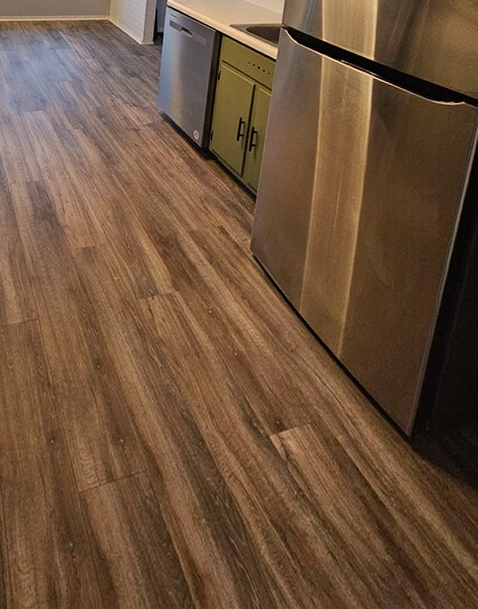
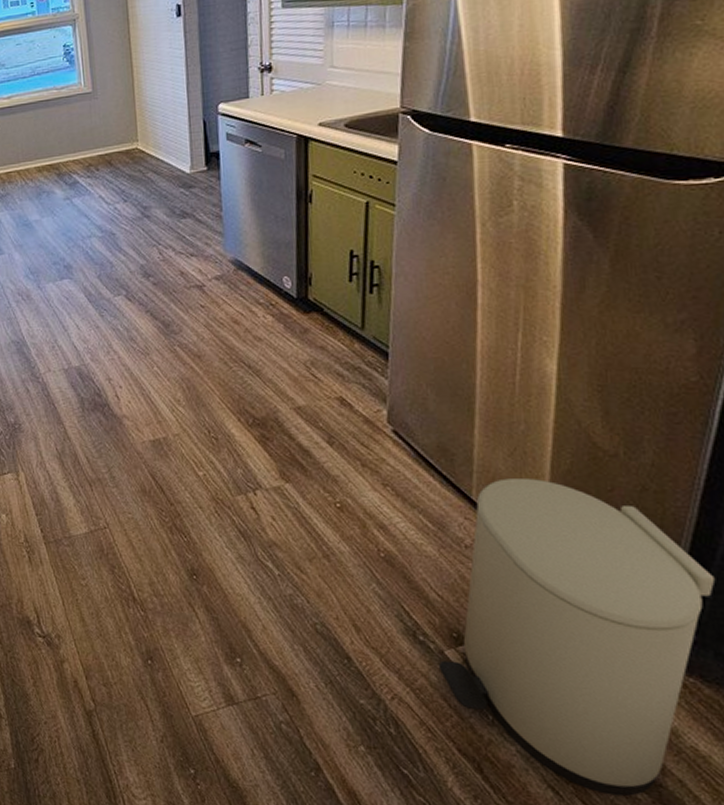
pedal bin: none [264,299,442,559] -> present [438,477,716,796]

